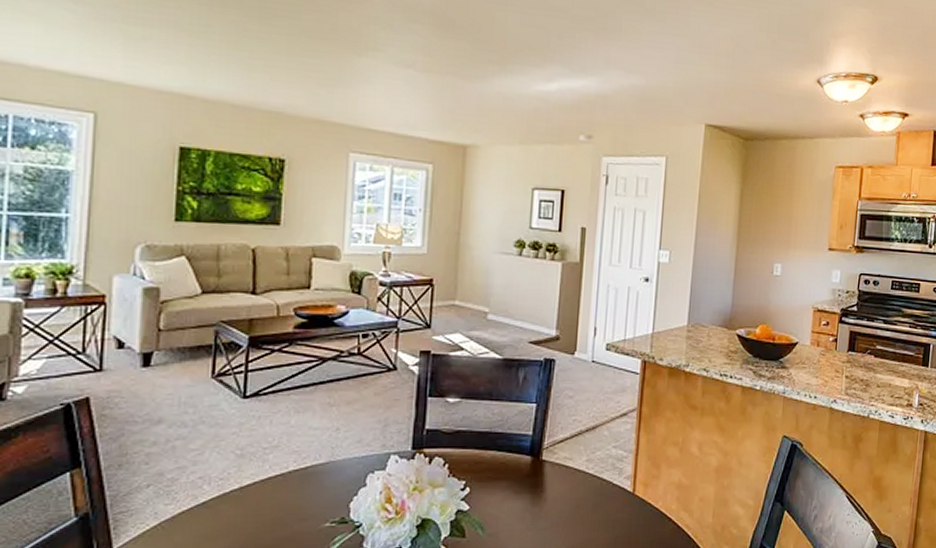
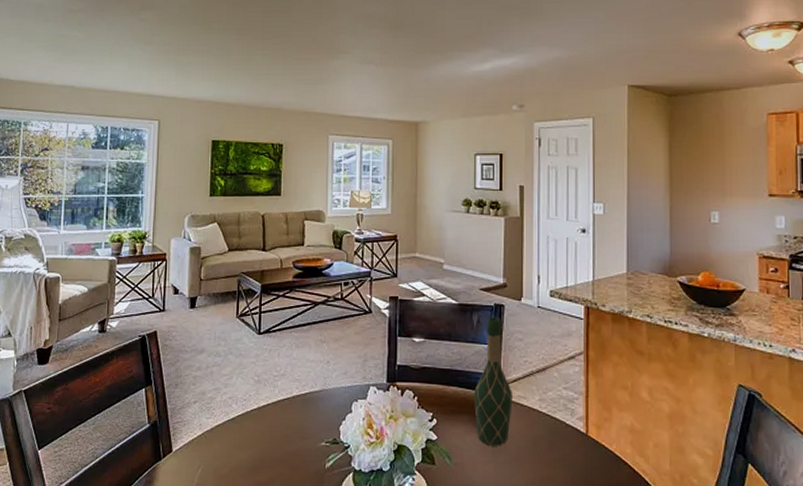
wine bottle: none [514,372,558,512] -> present [474,316,512,446]

